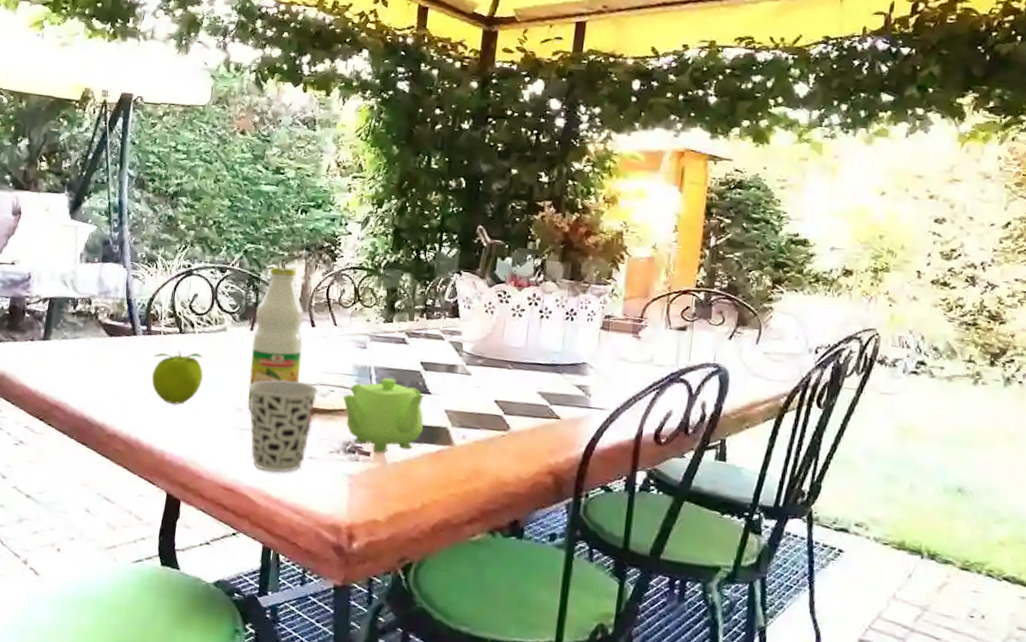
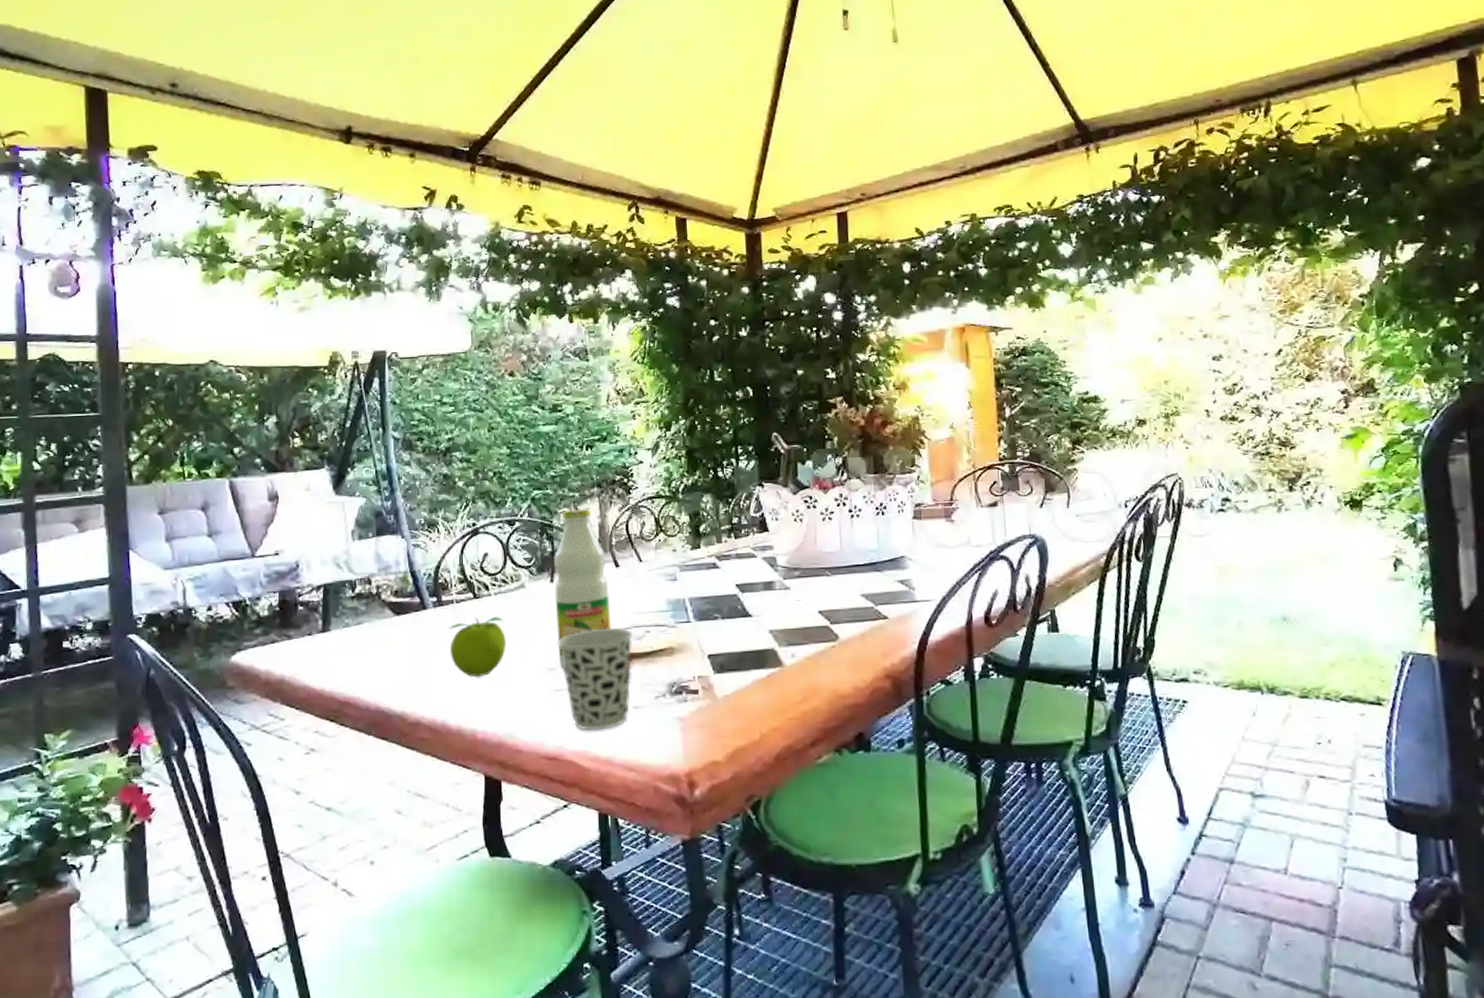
teapot: present [343,378,425,453] -> none [660,607,749,688]

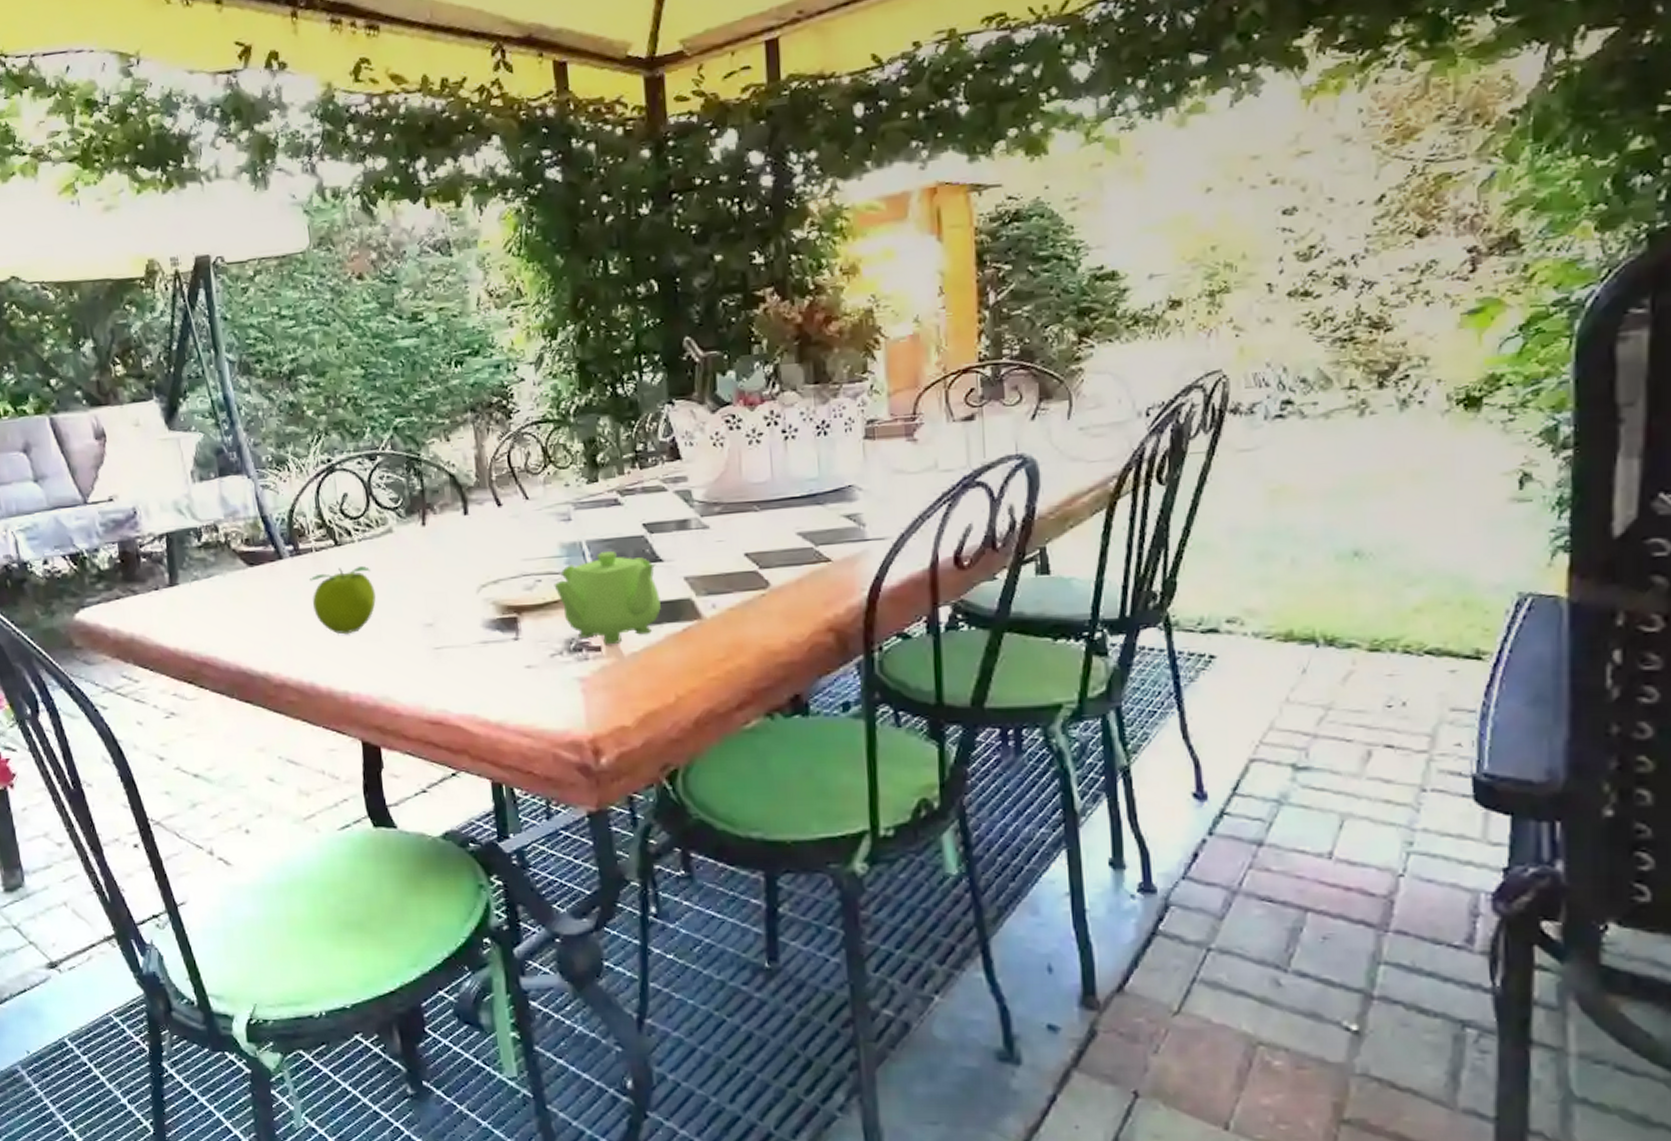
bottle: present [554,508,612,670] -> none [424,438,496,625]
cup: present [558,628,633,731] -> none [434,577,522,693]
teapot: none [660,607,749,688] -> present [554,551,661,644]

